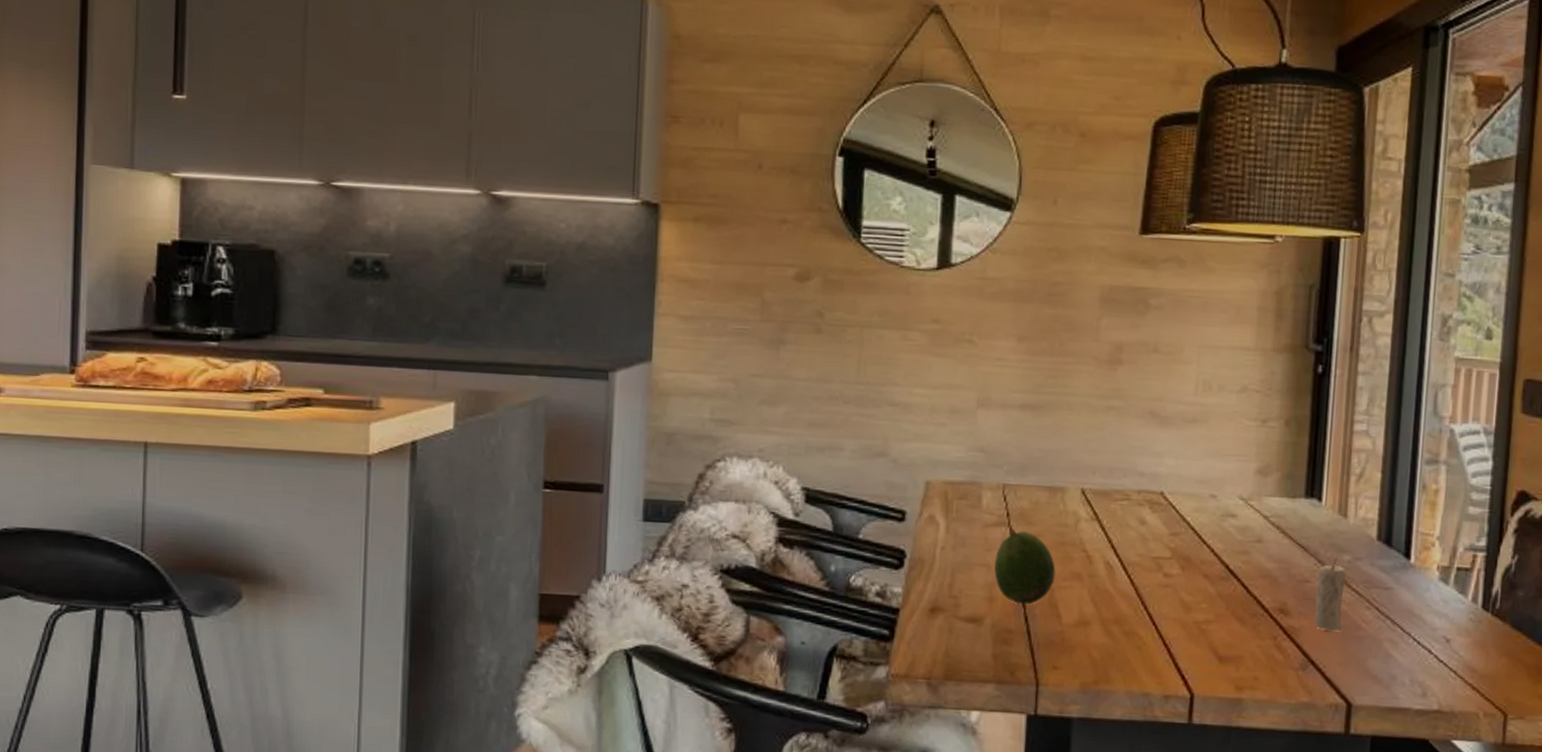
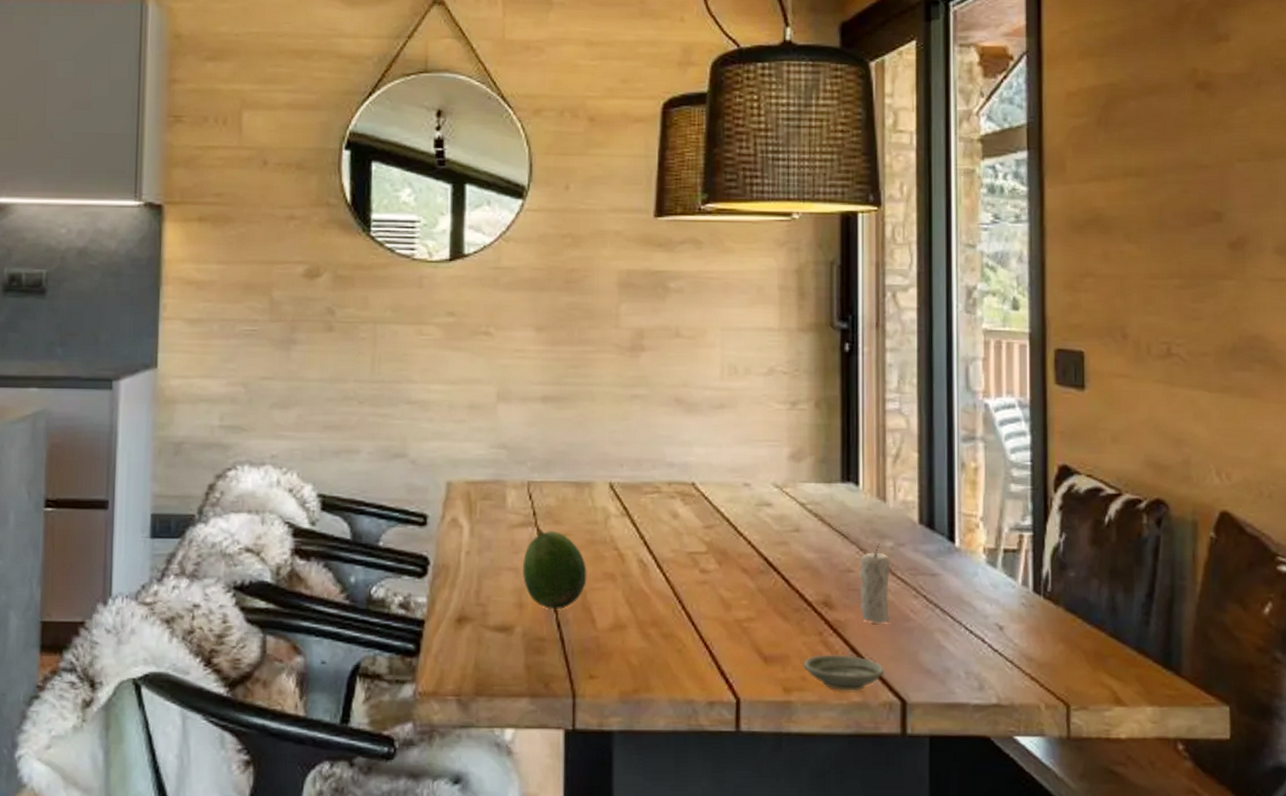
saucer: none [1256,657,1334,692] -> present [803,654,885,691]

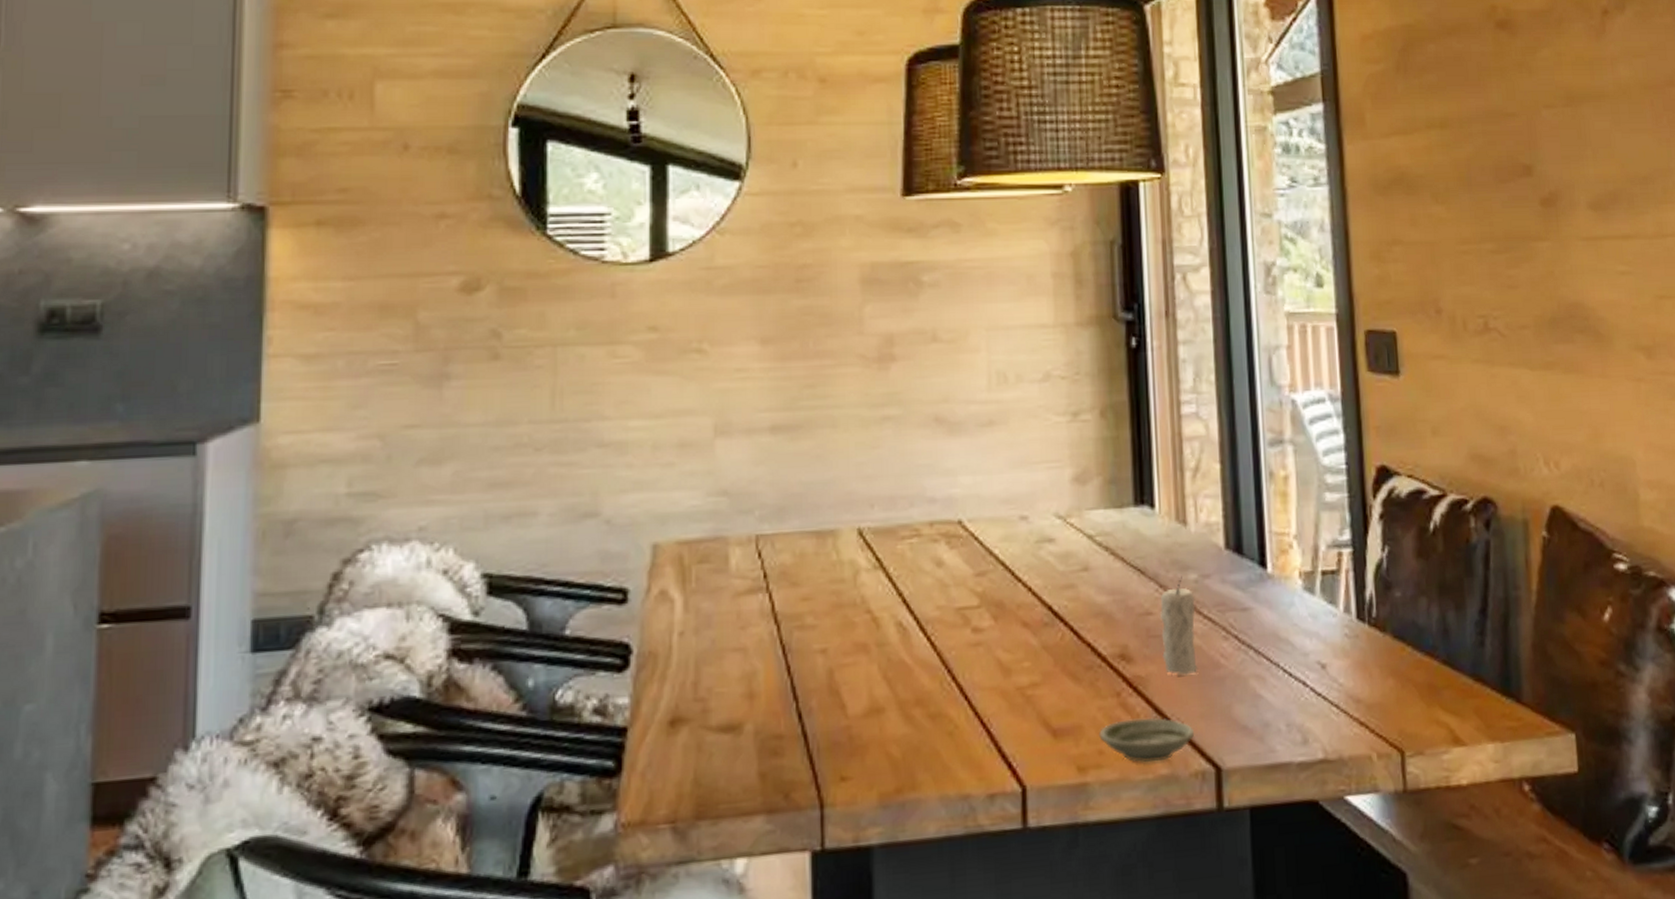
fruit: present [523,529,587,609] -> none [753,594,834,697]

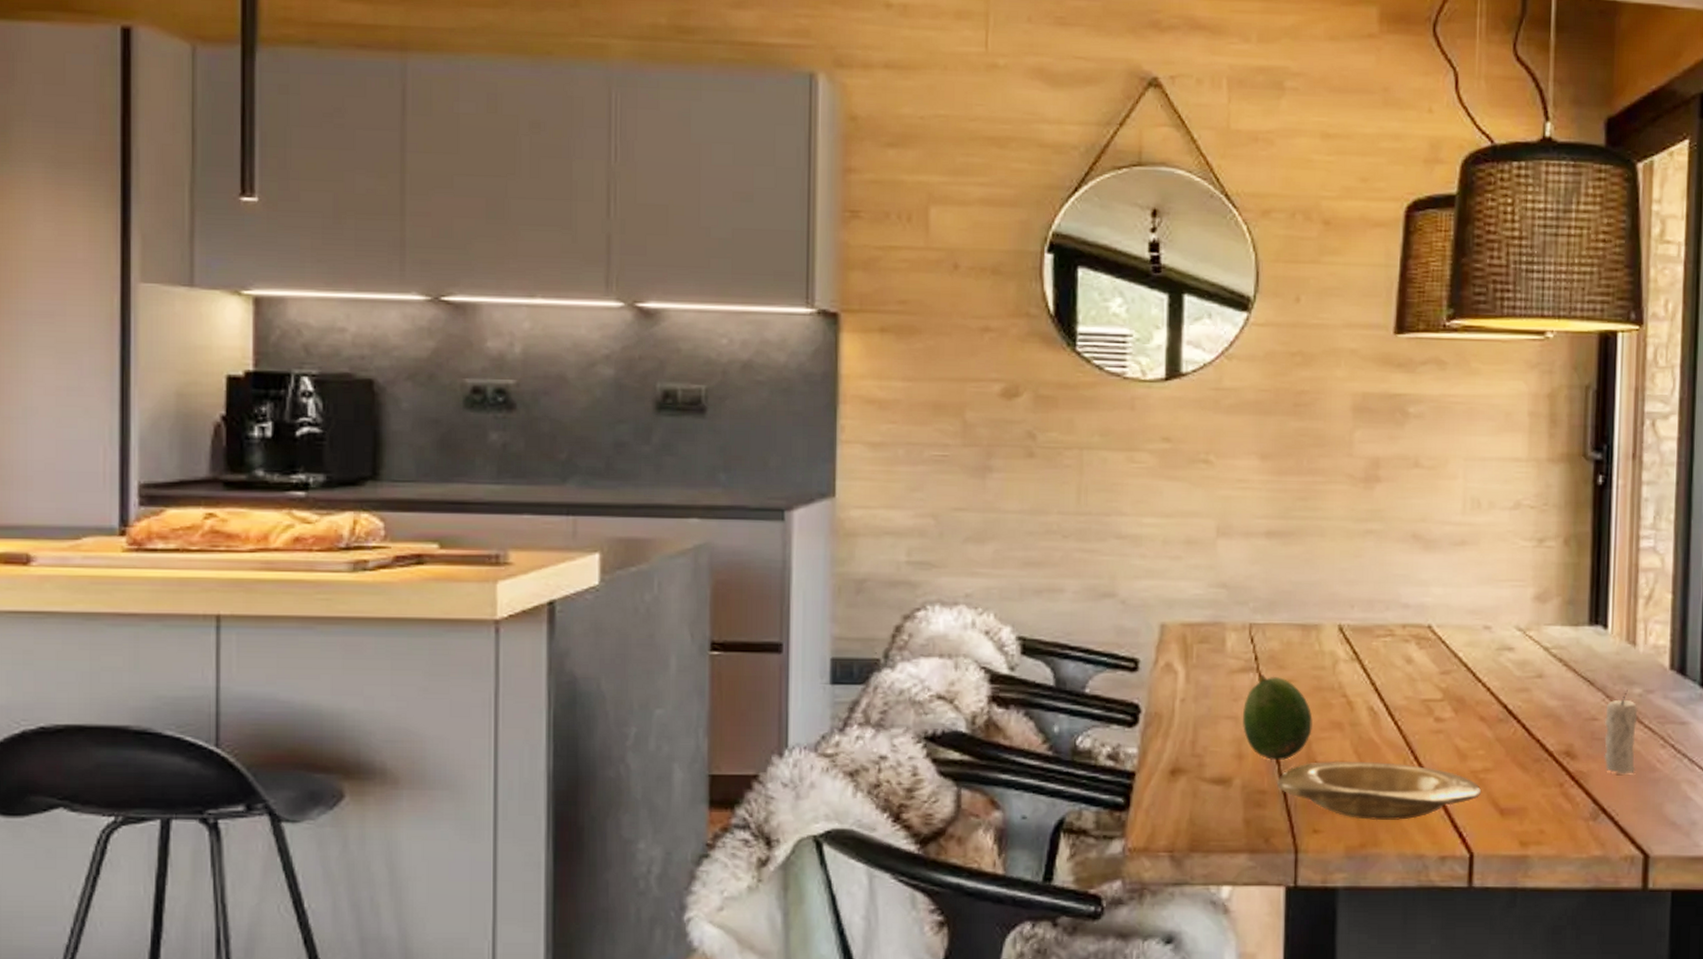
fruit: none [753,594,834,697] -> present [1243,674,1313,760]
plate: none [794,686,1031,759] -> present [1276,761,1482,821]
saucer: present [1099,717,1195,763] -> none [1541,807,1628,844]

